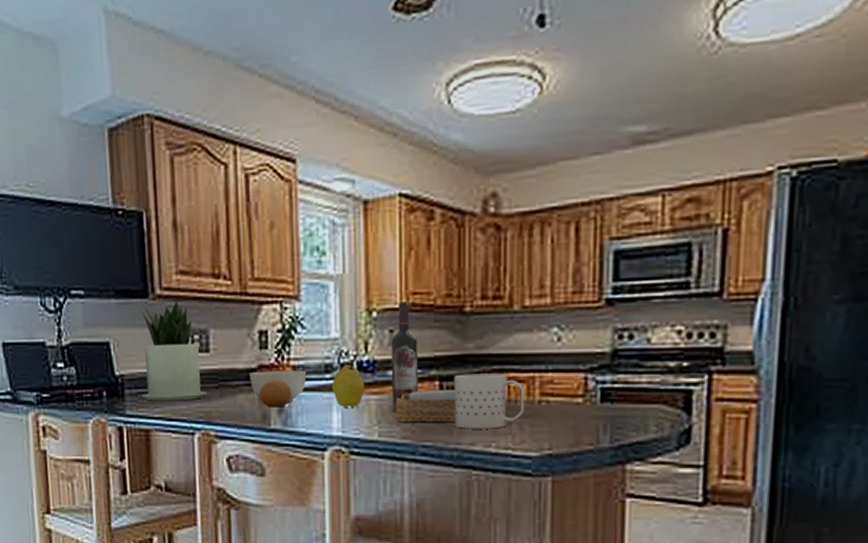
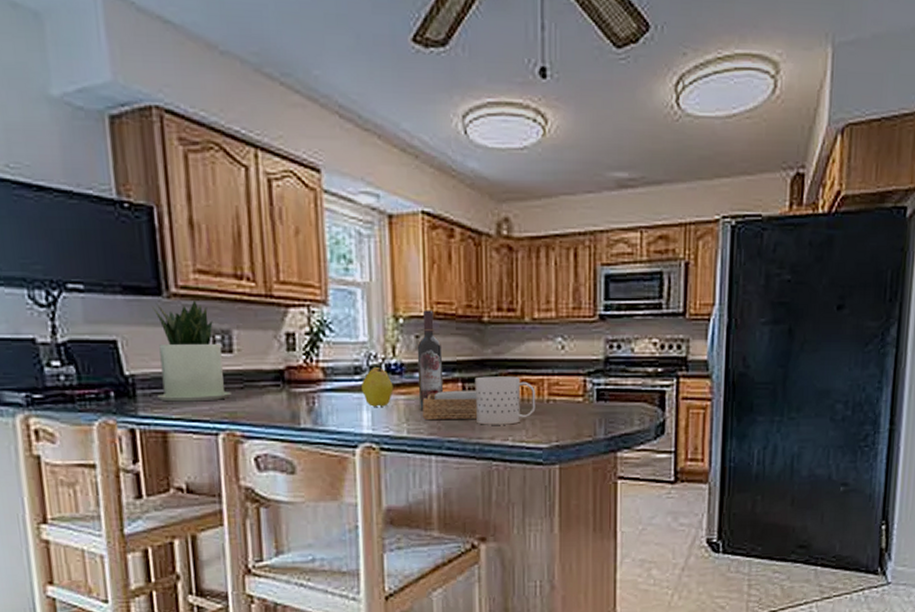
bowl: present [248,370,307,402] -> none [276,372,336,402]
fruit: present [260,381,292,408] -> none [288,382,322,407]

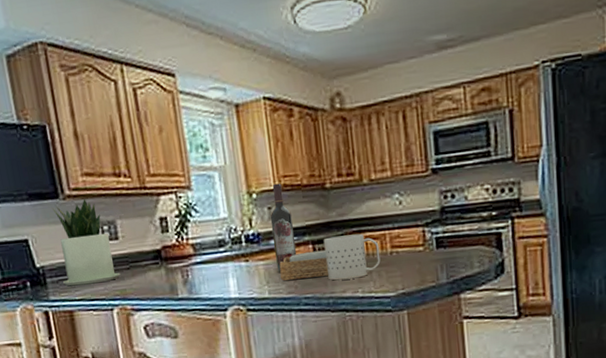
fruit: present [360,368,394,407] -> none [225,239,254,274]

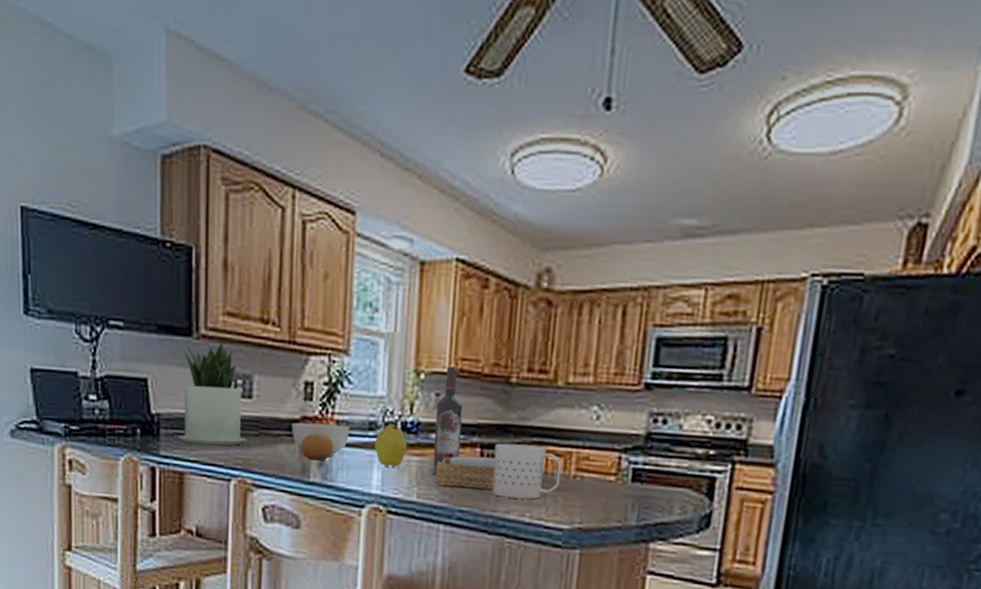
bowl: none [154,247,204,274] -> present [291,422,351,456]
fruit: none [166,257,194,281] -> present [301,433,334,461]
fruit: none [225,239,254,274] -> present [373,424,408,467]

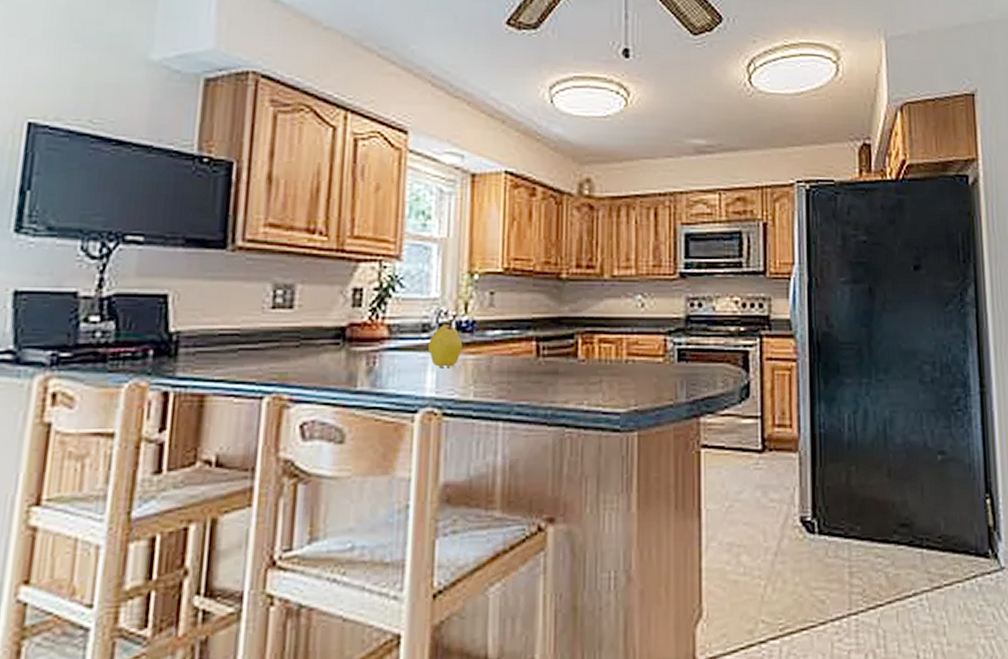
planter: present [178,343,247,446] -> none [201,254,285,362]
bowl: present [291,422,351,456] -> none [336,329,402,362]
fruit: present [301,433,334,461] -> none [347,340,385,368]
wine bottle: present [432,366,464,476] -> none [488,266,518,372]
napkin holder: present [435,455,495,491] -> none [492,349,552,383]
mug: present [492,443,562,500] -> none [549,335,614,388]

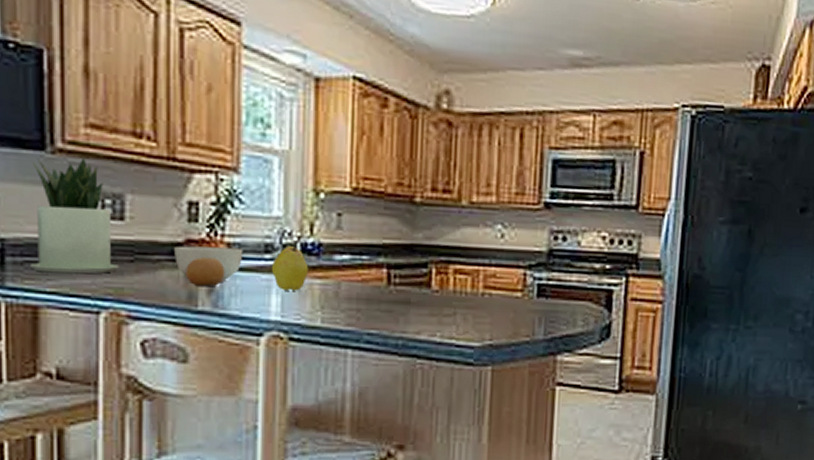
planter: none [201,254,285,362] -> present [29,158,119,275]
bowl: none [336,329,402,362] -> present [173,246,244,282]
fruit: none [347,340,385,368] -> present [186,257,225,287]

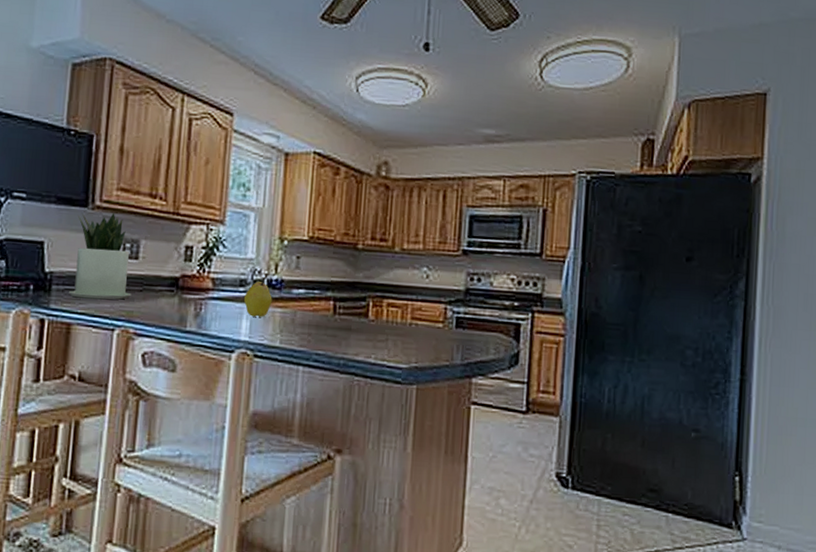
bowl: present [173,246,244,282] -> none [171,279,224,309]
fruit: present [186,257,225,287] -> none [179,289,209,313]

